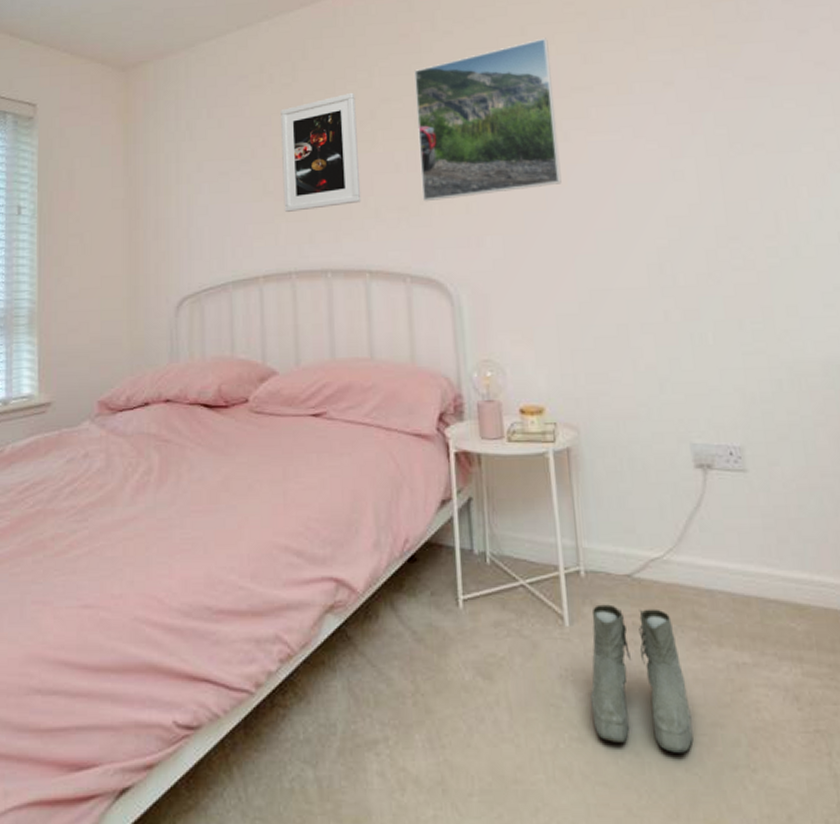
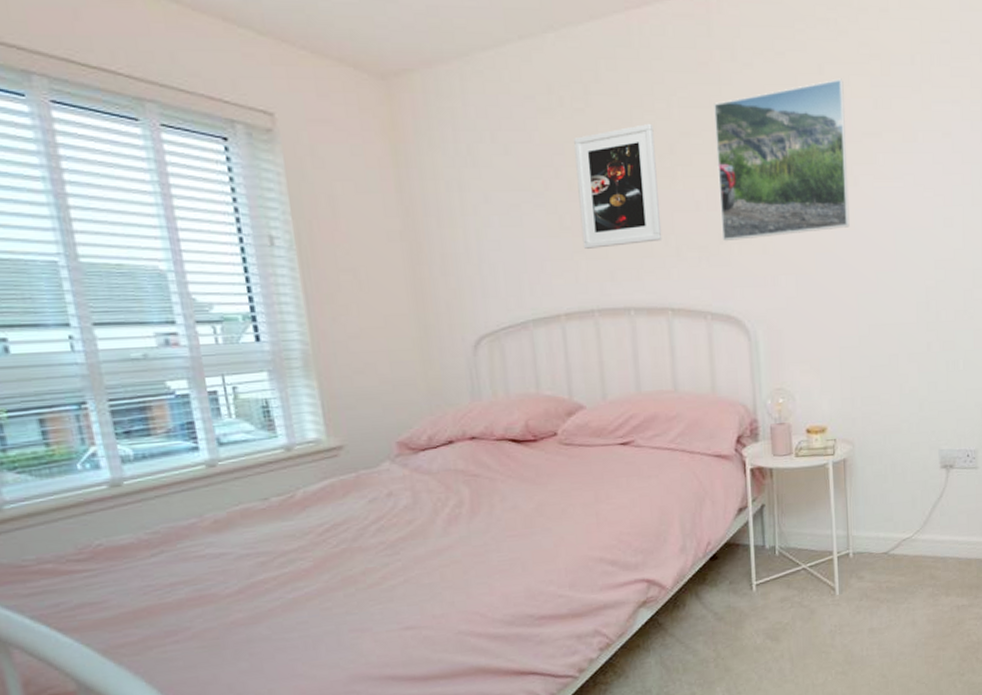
boots: present [590,604,694,754] -> none [853,575,924,672]

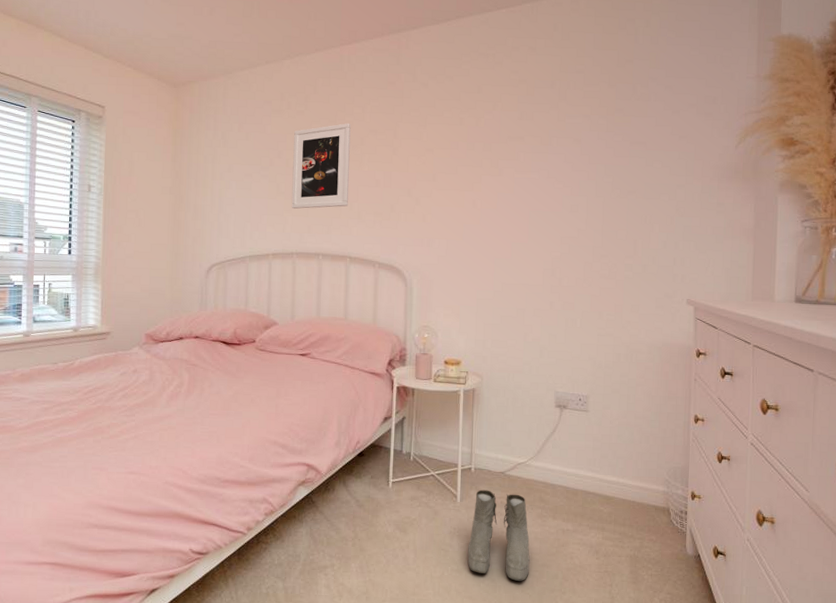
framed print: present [714,78,850,242] -> none [392,96,496,211]
boots: none [853,575,924,672] -> present [467,489,530,582]

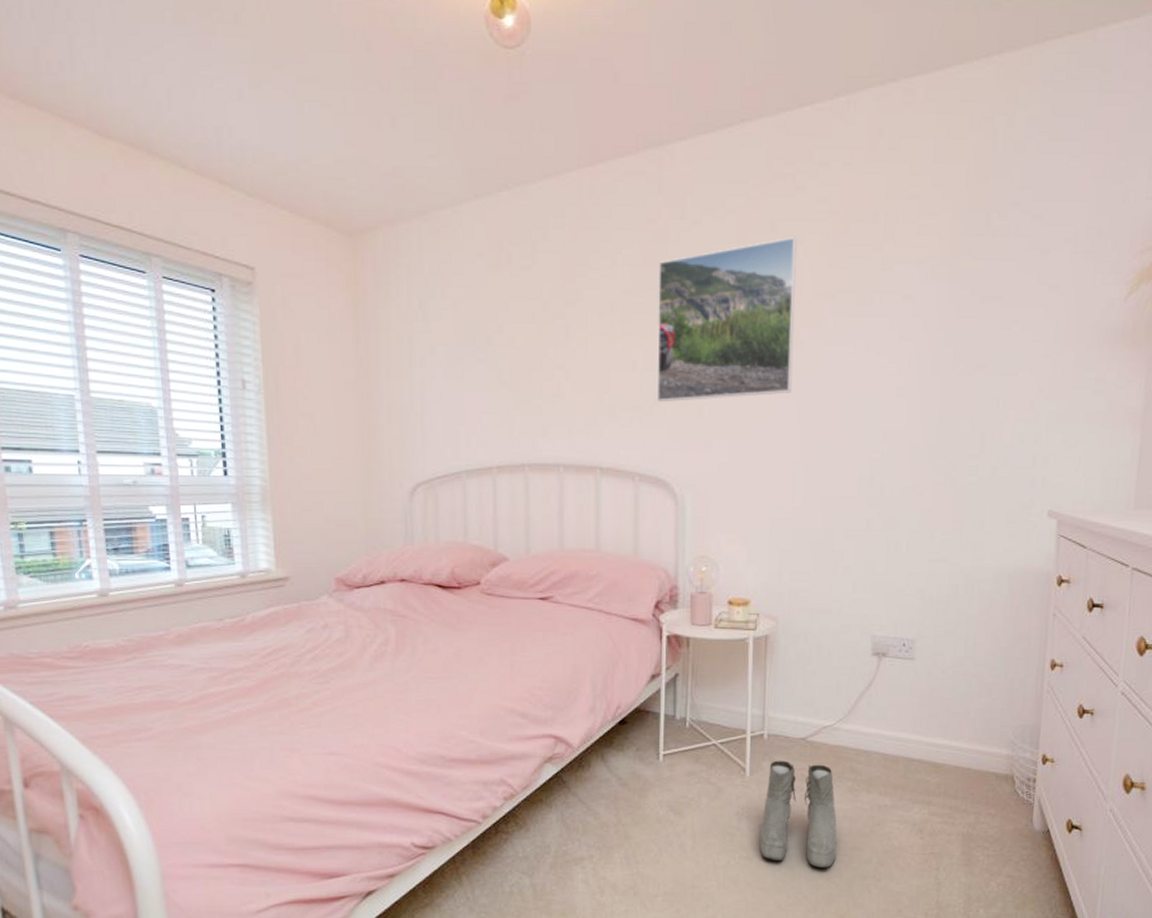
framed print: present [291,123,351,209] -> none [519,281,597,404]
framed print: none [392,96,496,211] -> present [656,236,797,403]

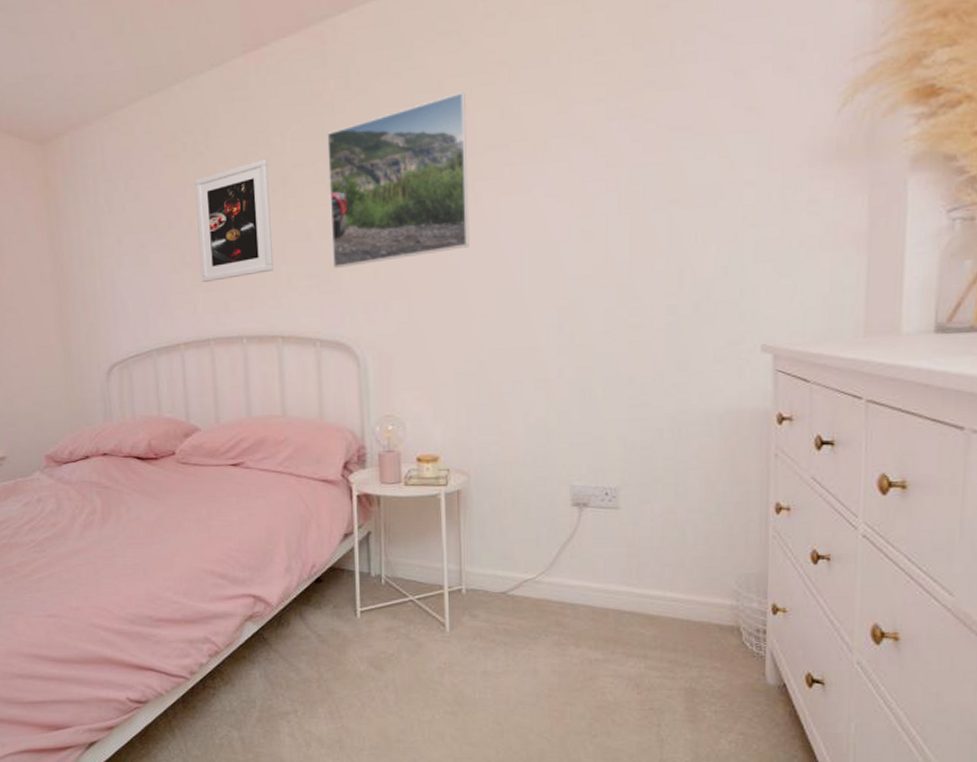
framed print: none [519,281,597,404] -> present [195,159,274,282]
boots: present [759,760,837,869] -> none [464,615,546,724]

